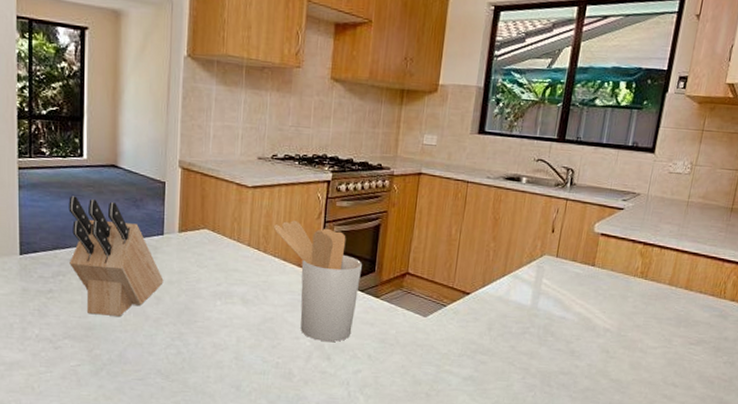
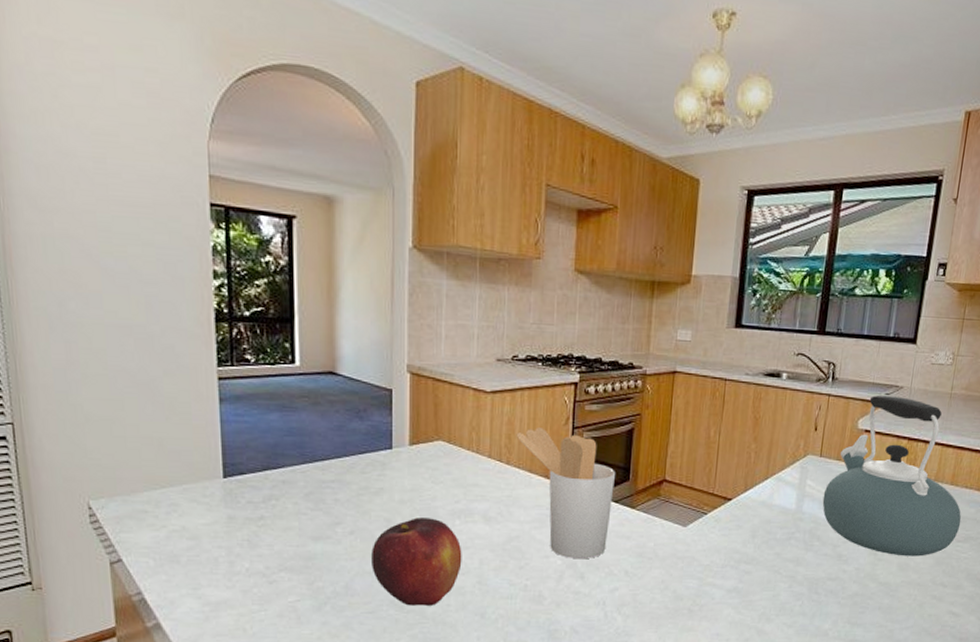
knife block: present [68,196,164,316] -> none [280,408,394,543]
fruit: none [142,297,222,377] -> present [371,518,462,606]
kettle: none [557,201,695,357] -> present [822,396,961,557]

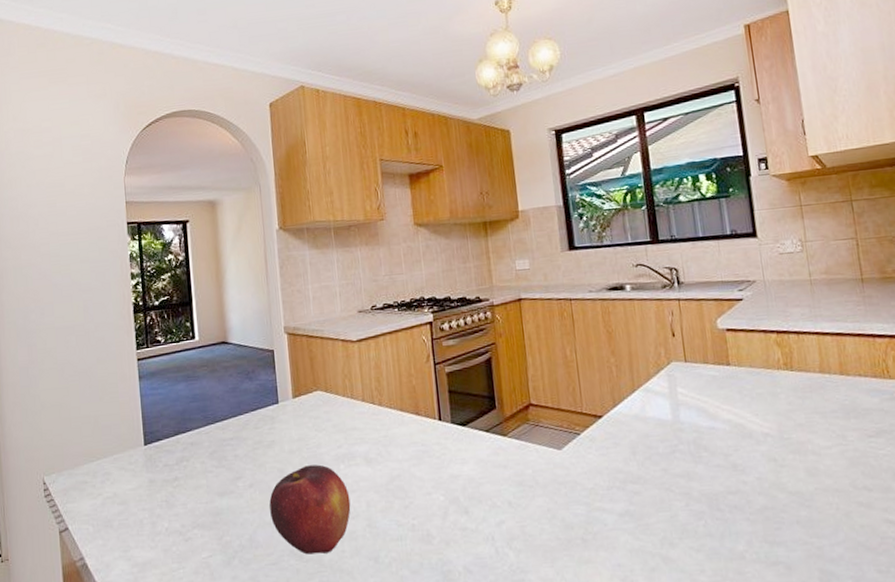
utensil holder: present [516,428,615,560] -> none [384,367,485,494]
kettle: present [822,396,961,557] -> none [698,291,867,460]

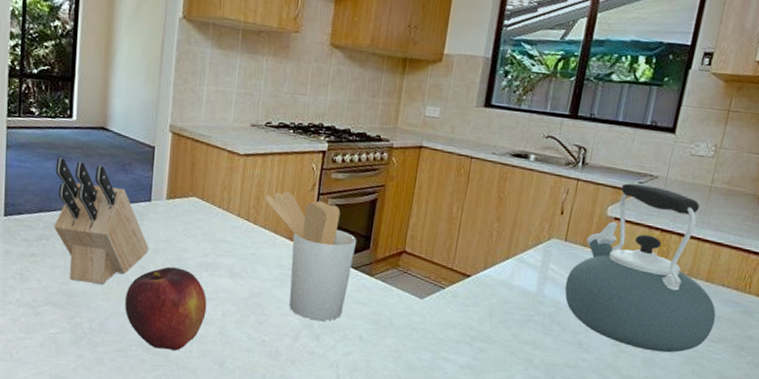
knife block: none [185,377,285,498] -> present [54,157,149,284]
utensil holder: none [384,367,485,494] -> present [264,191,356,321]
kettle: none [698,291,867,460] -> present [564,183,716,353]

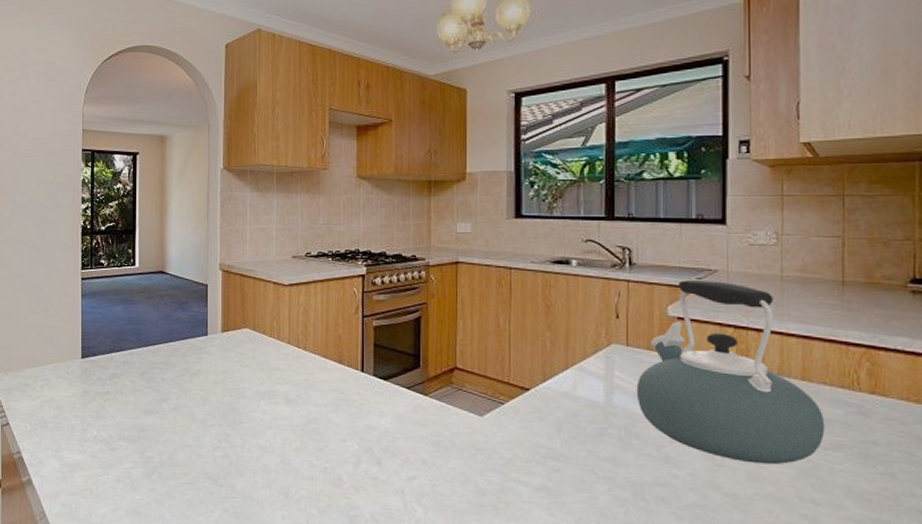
knife block: present [54,157,149,284] -> none [123,301,209,417]
fruit: present [125,267,207,351] -> none [191,397,267,481]
utensil holder: present [264,191,356,321] -> none [311,316,405,445]

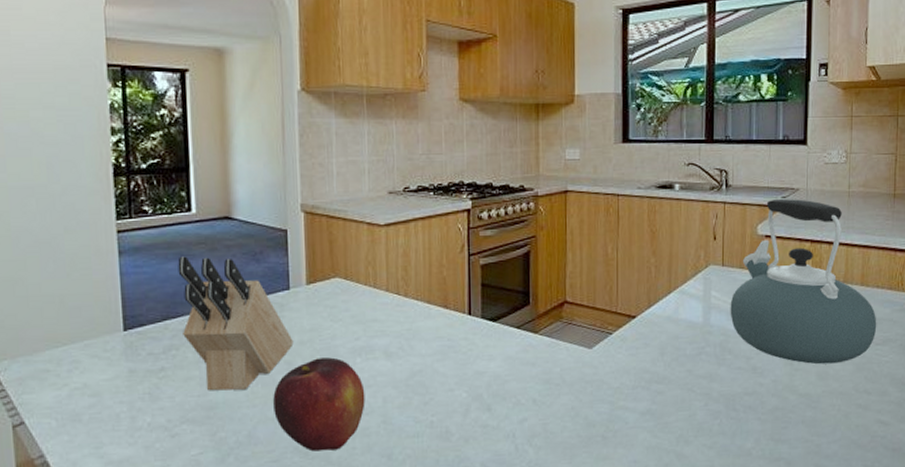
knife block: none [123,301,209,417] -> present [178,256,294,391]
fruit: none [191,397,267,481] -> present [273,357,365,452]

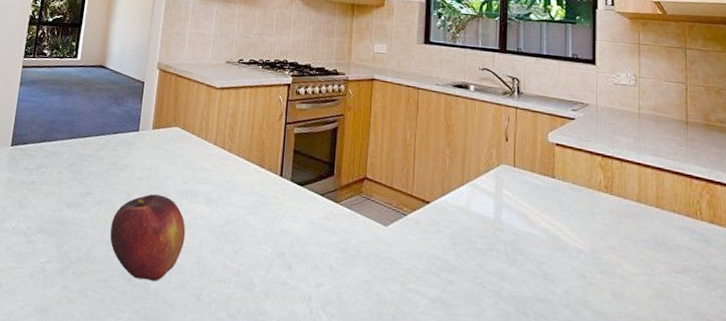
knife block: present [178,256,294,391] -> none [53,92,135,211]
kettle: present [730,199,877,365] -> none [521,111,676,285]

